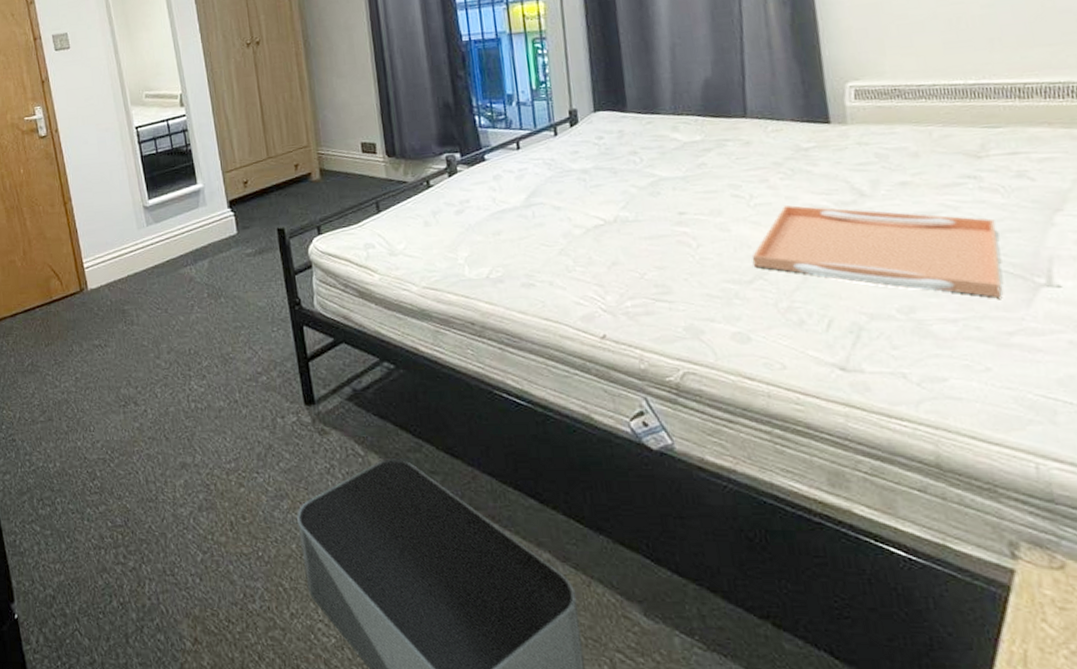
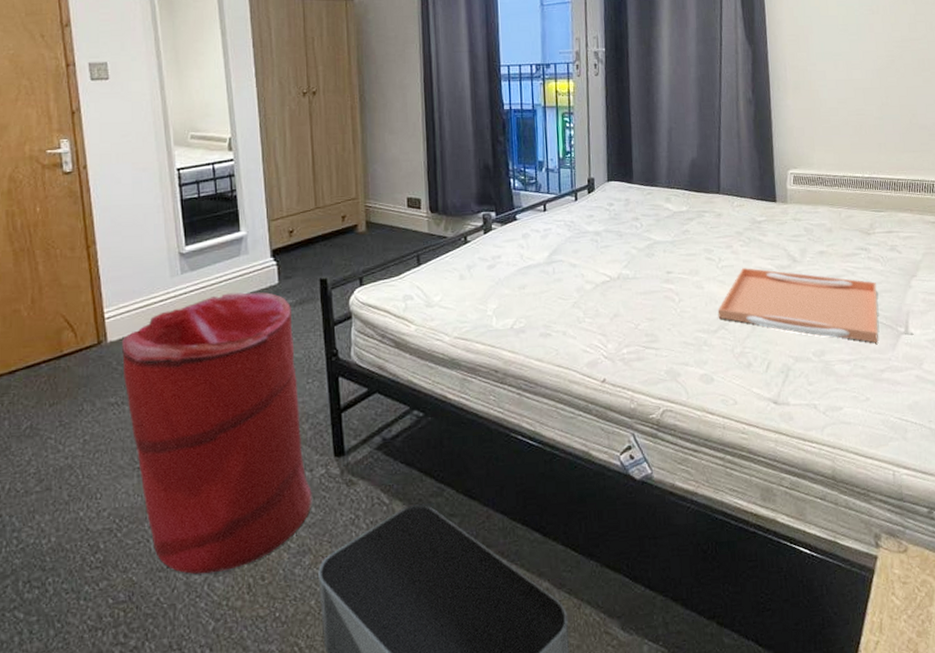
laundry hamper: none [100,242,287,508] -> present [122,292,314,574]

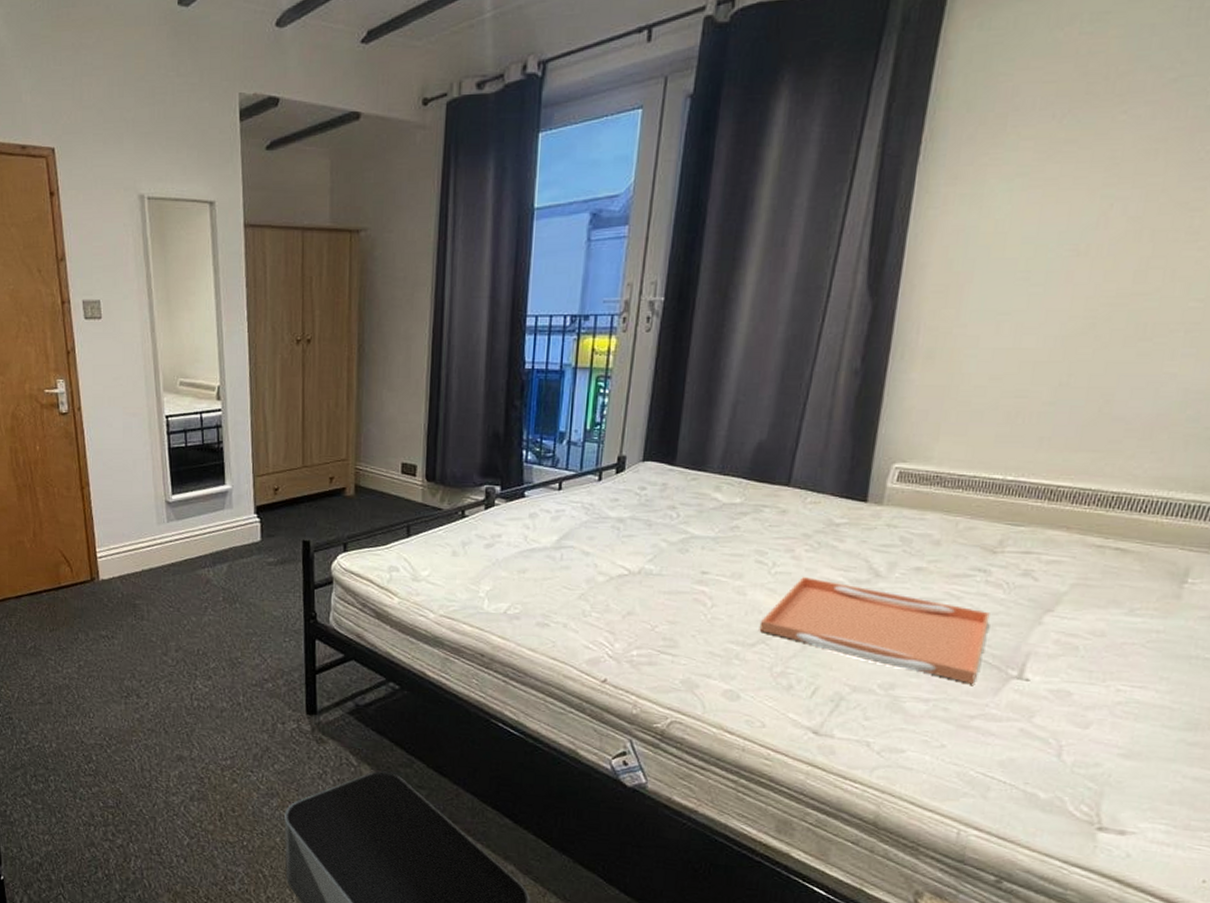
laundry hamper: present [122,292,314,574] -> none [112,545,284,798]

